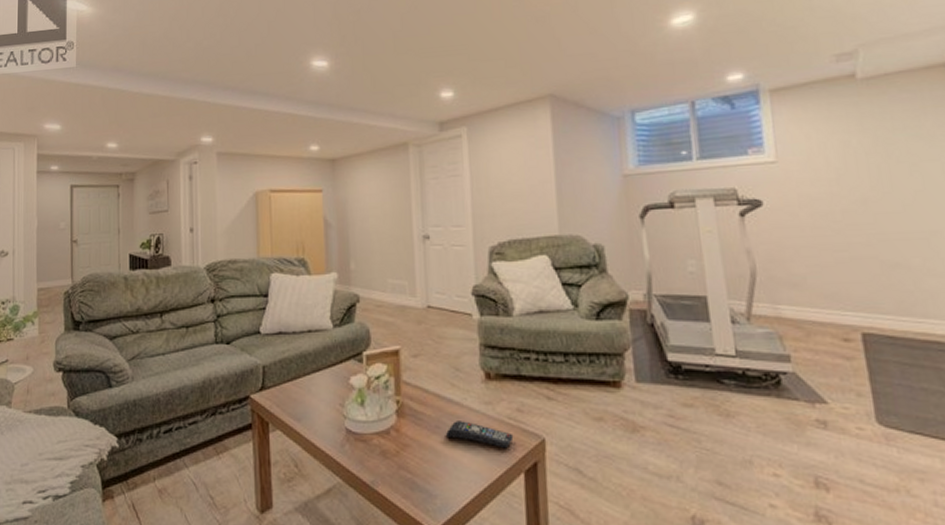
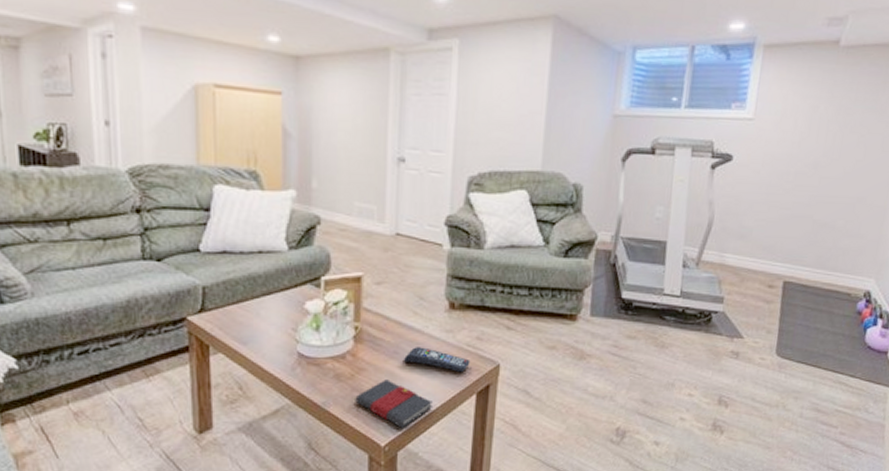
book: none [402,456,480,511] -> present [355,380,433,428]

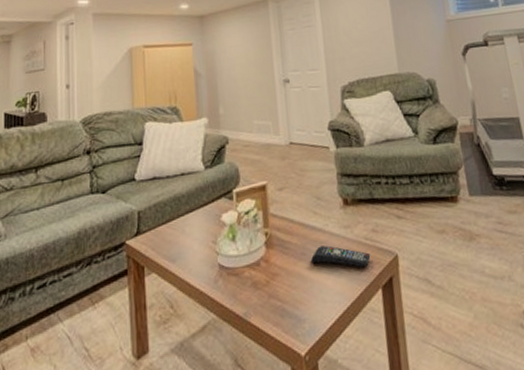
book: present [355,380,433,428] -> none [272,282,343,334]

